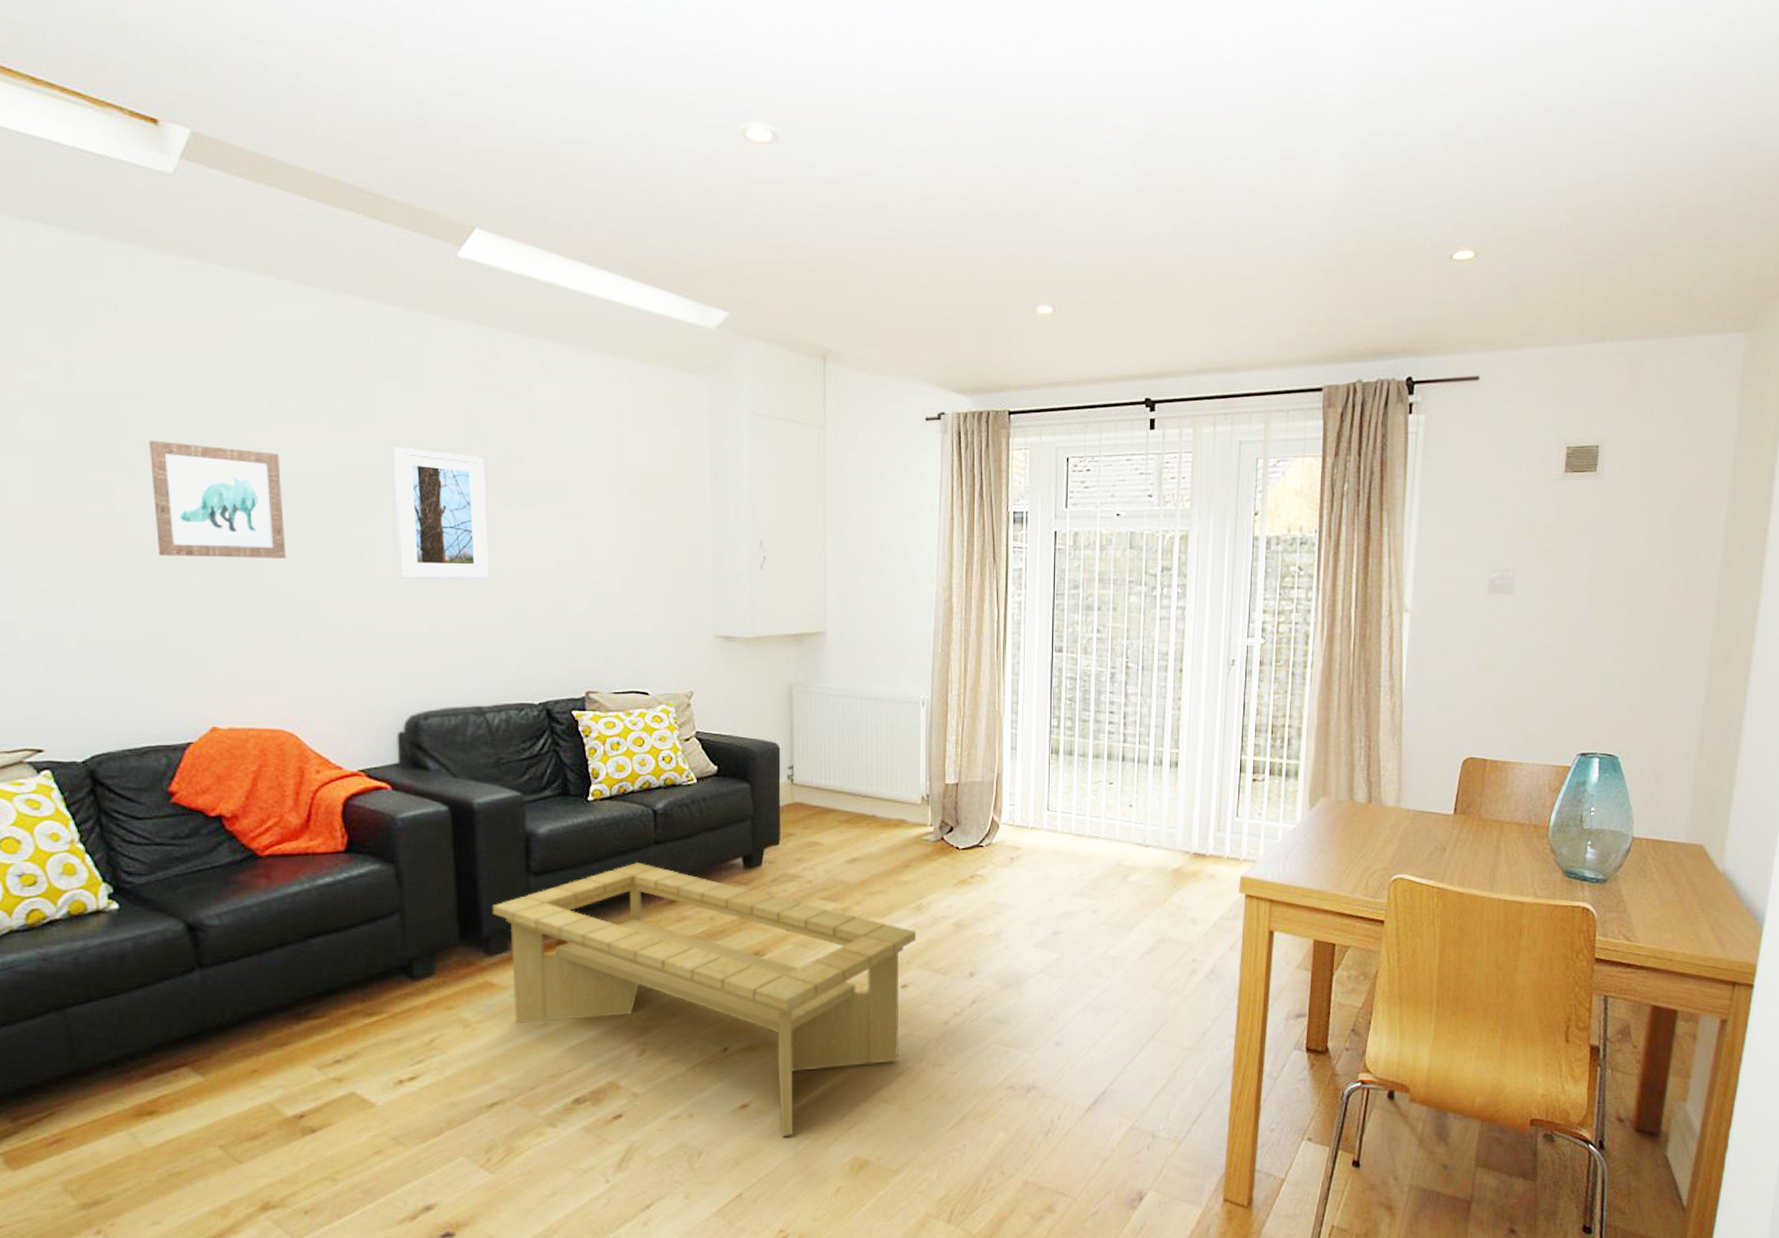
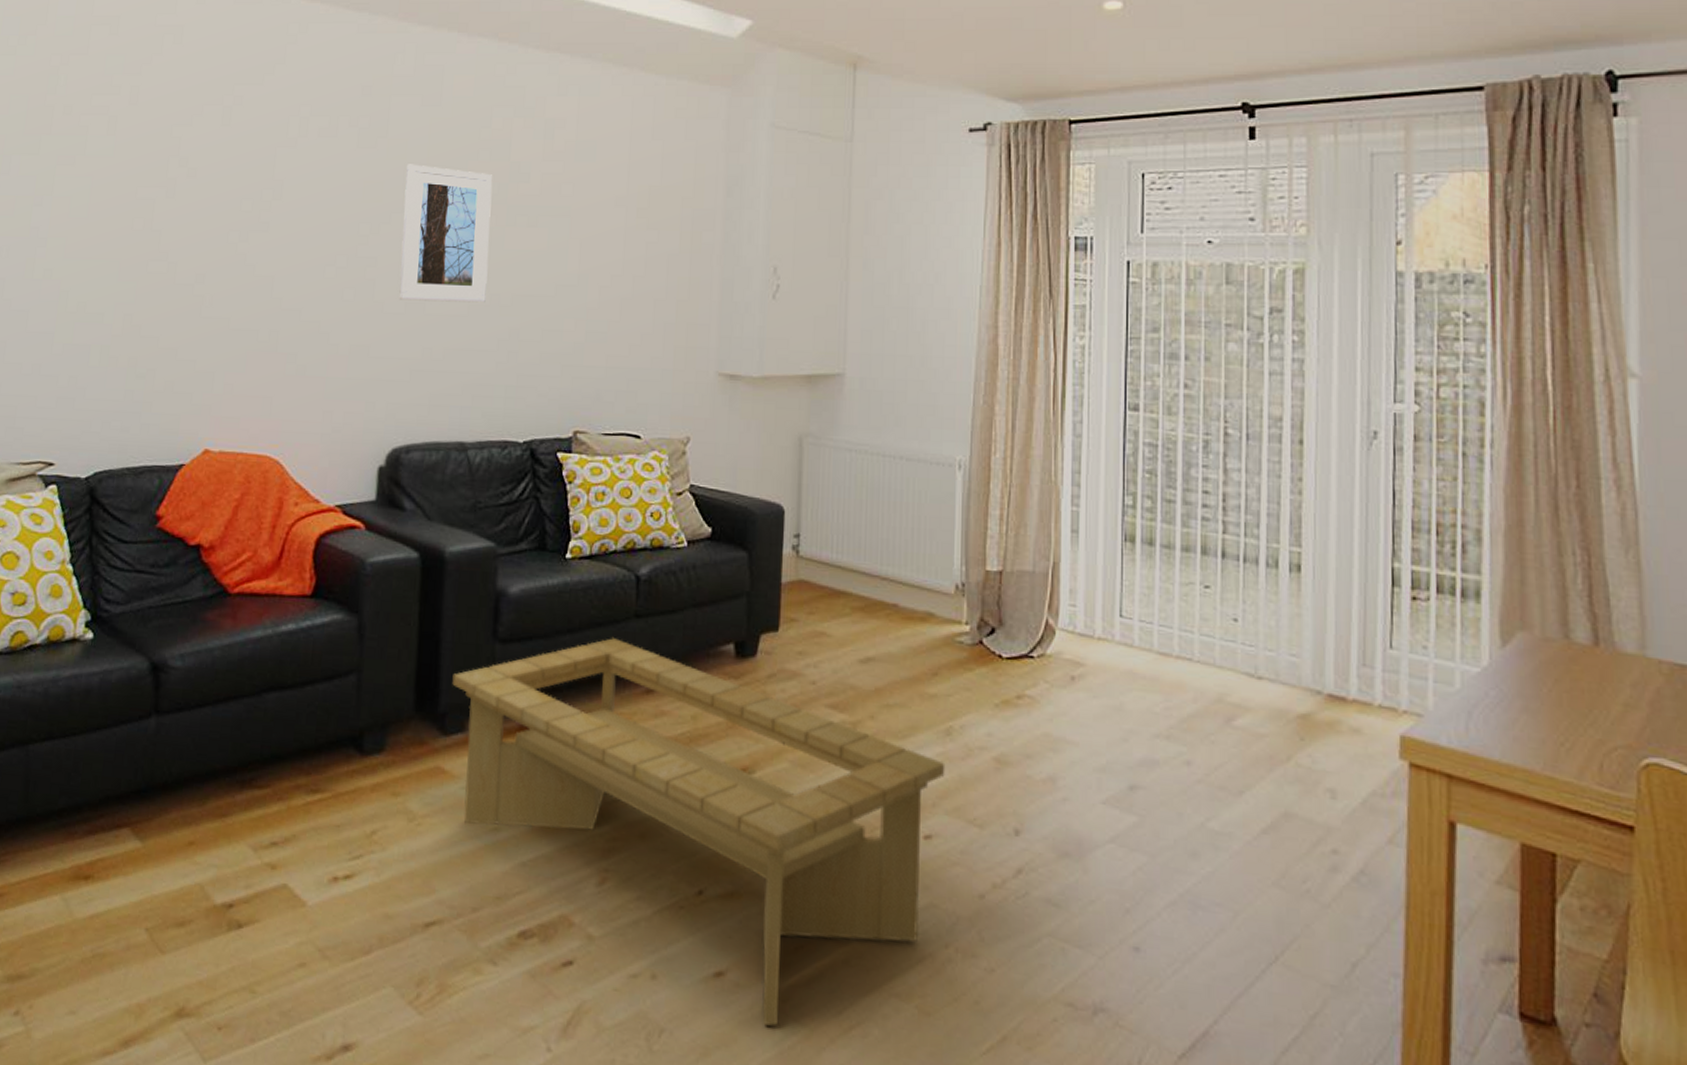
wall art: present [149,440,287,558] -> none [182,158,302,276]

